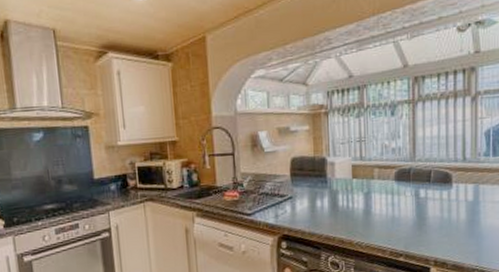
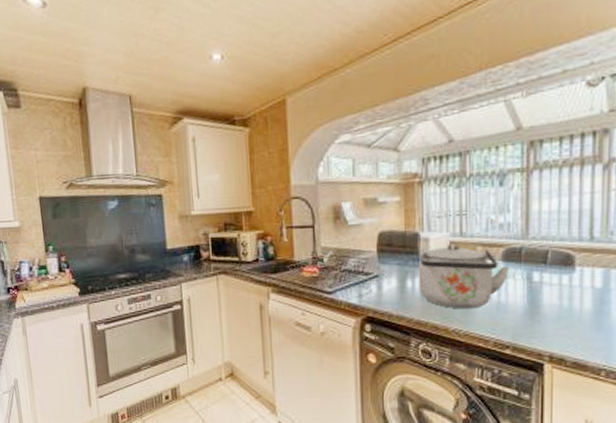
kettle: none [326,166,401,224] -> present [418,243,510,309]

